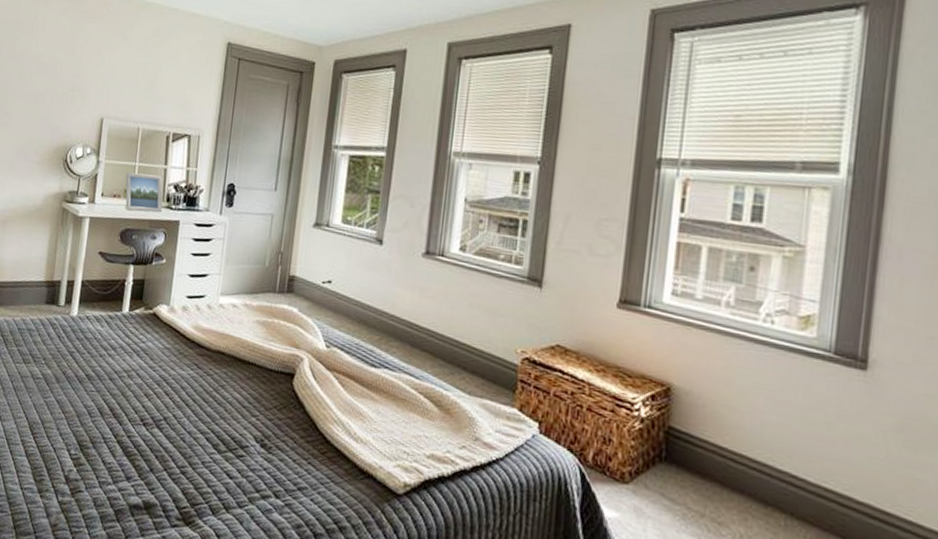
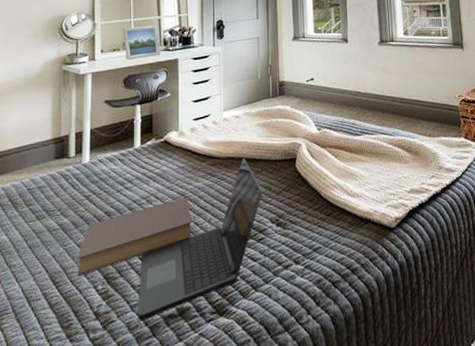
book: none [53,382,170,434] -> present [77,196,192,276]
laptop: none [104,357,252,501] -> present [138,158,263,320]

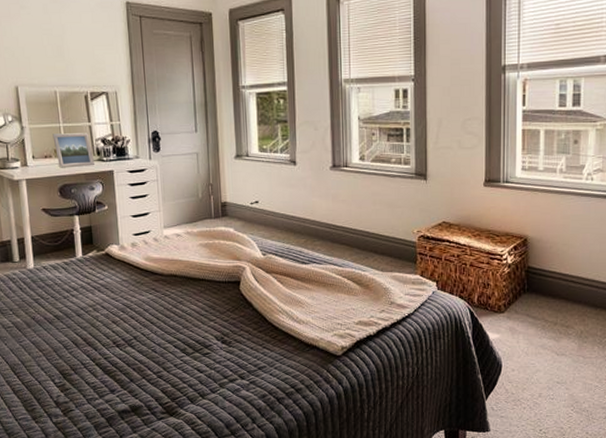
book: present [77,196,192,276] -> none [33,308,140,370]
laptop: present [138,158,263,320] -> none [92,277,208,412]

